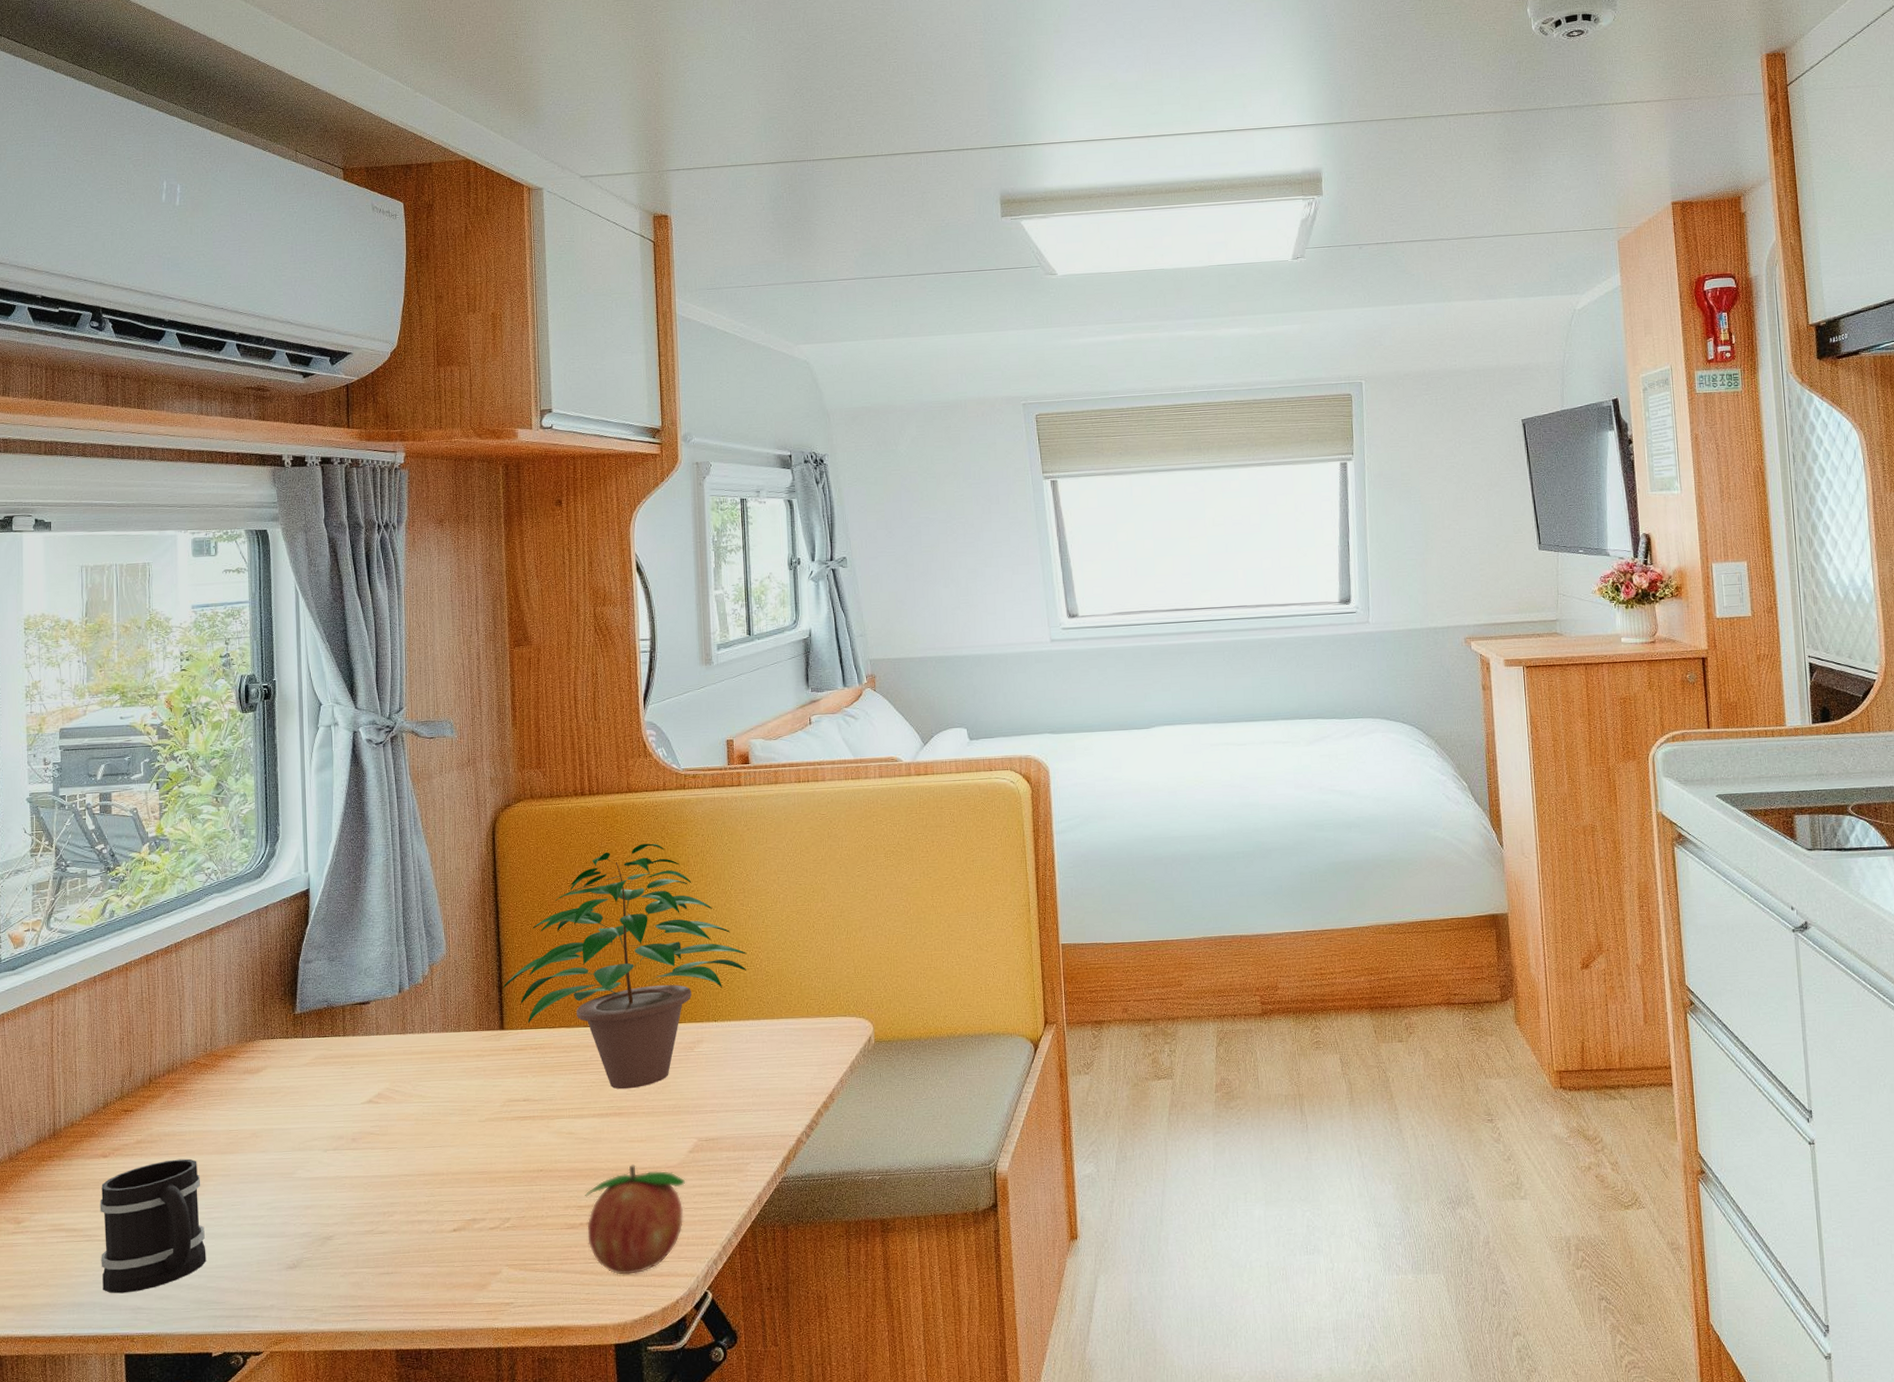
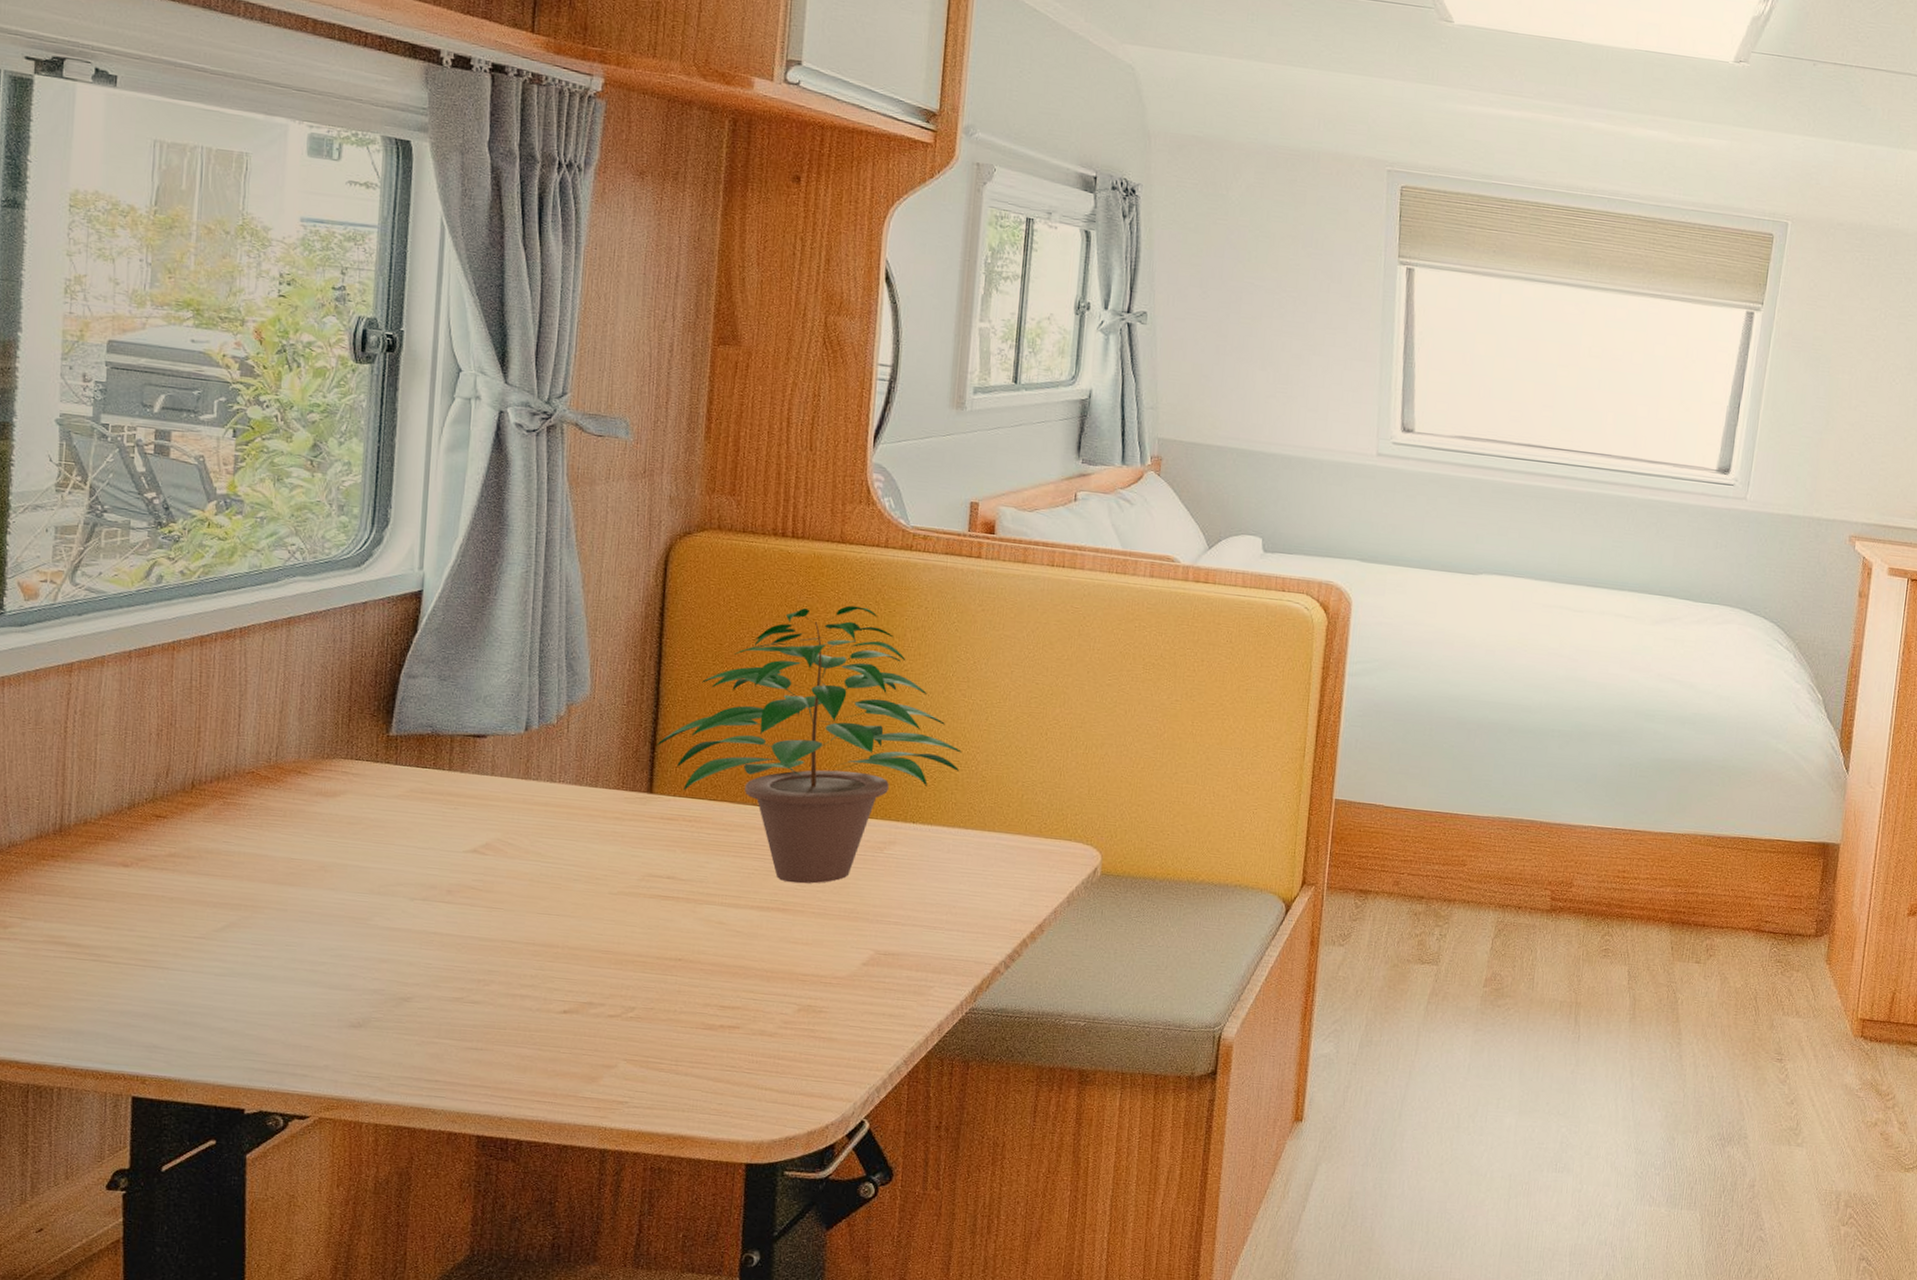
mug: present [99,1158,206,1294] -> none [110,881,249,1028]
fruit: present [585,1164,686,1275] -> none [727,969,854,1090]

